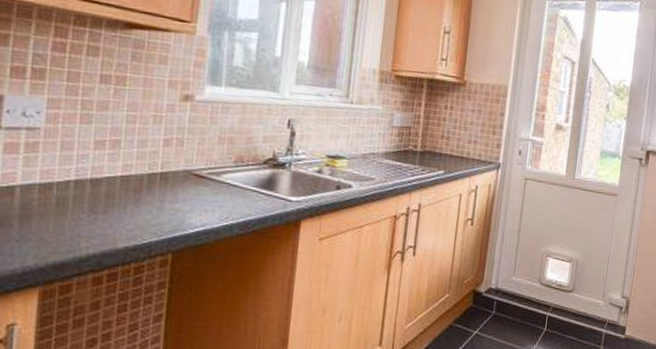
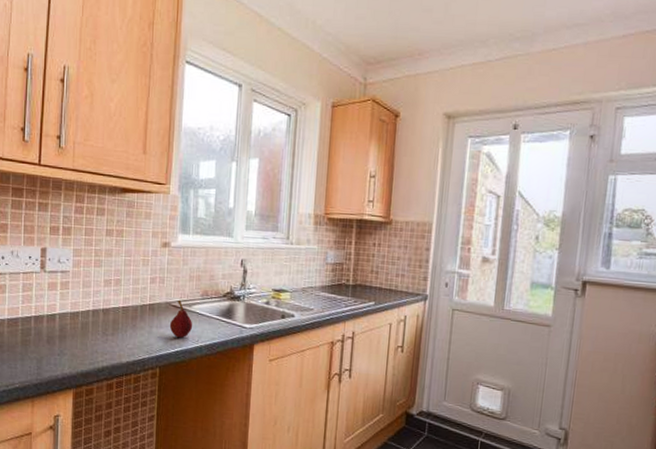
fruit: none [188,167,222,215] -> present [169,299,193,338]

